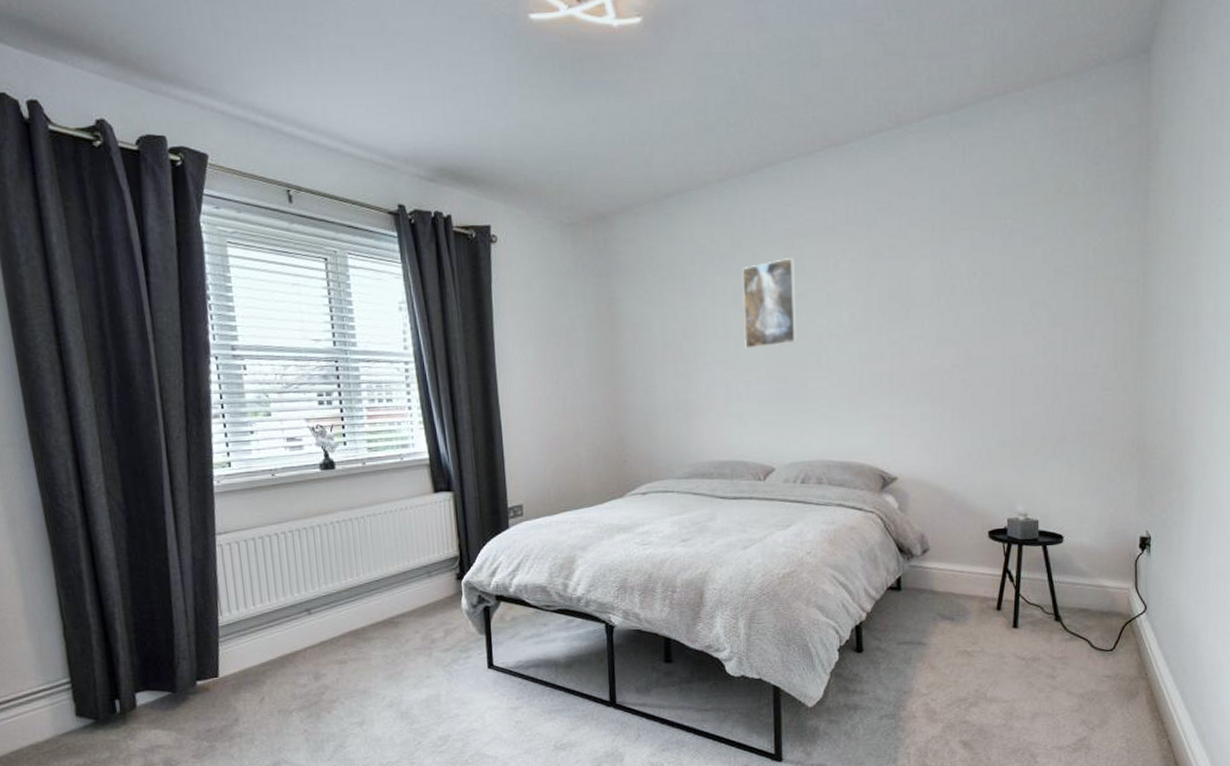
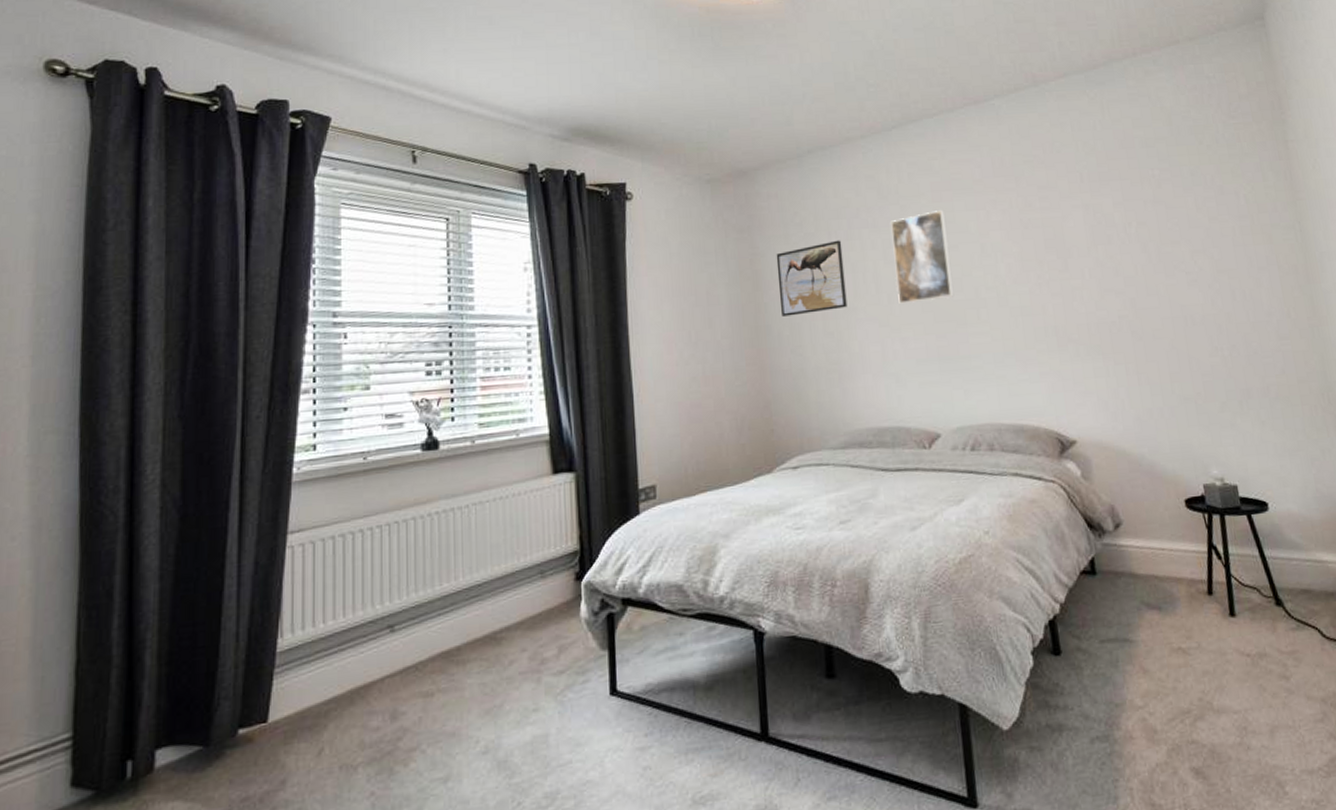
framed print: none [632,286,697,358] -> present [776,240,848,317]

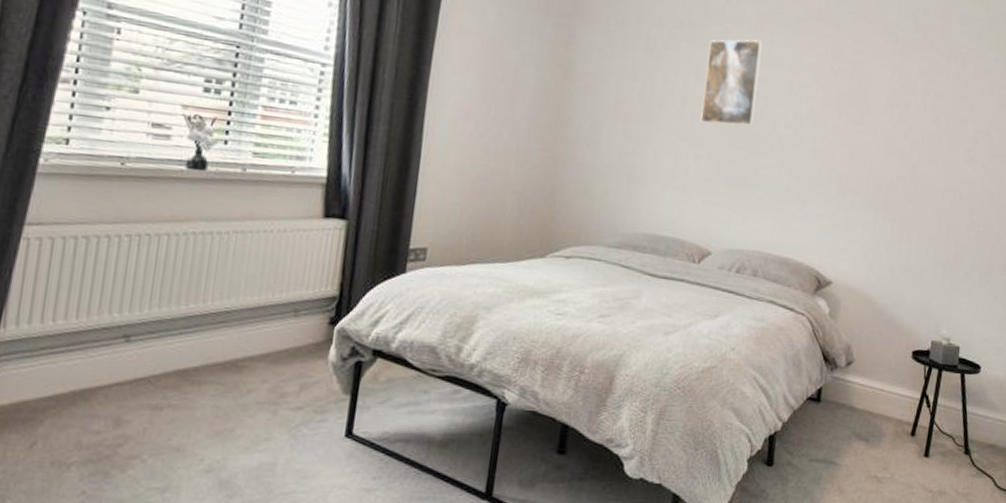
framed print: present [776,240,848,317] -> none [585,46,659,115]

